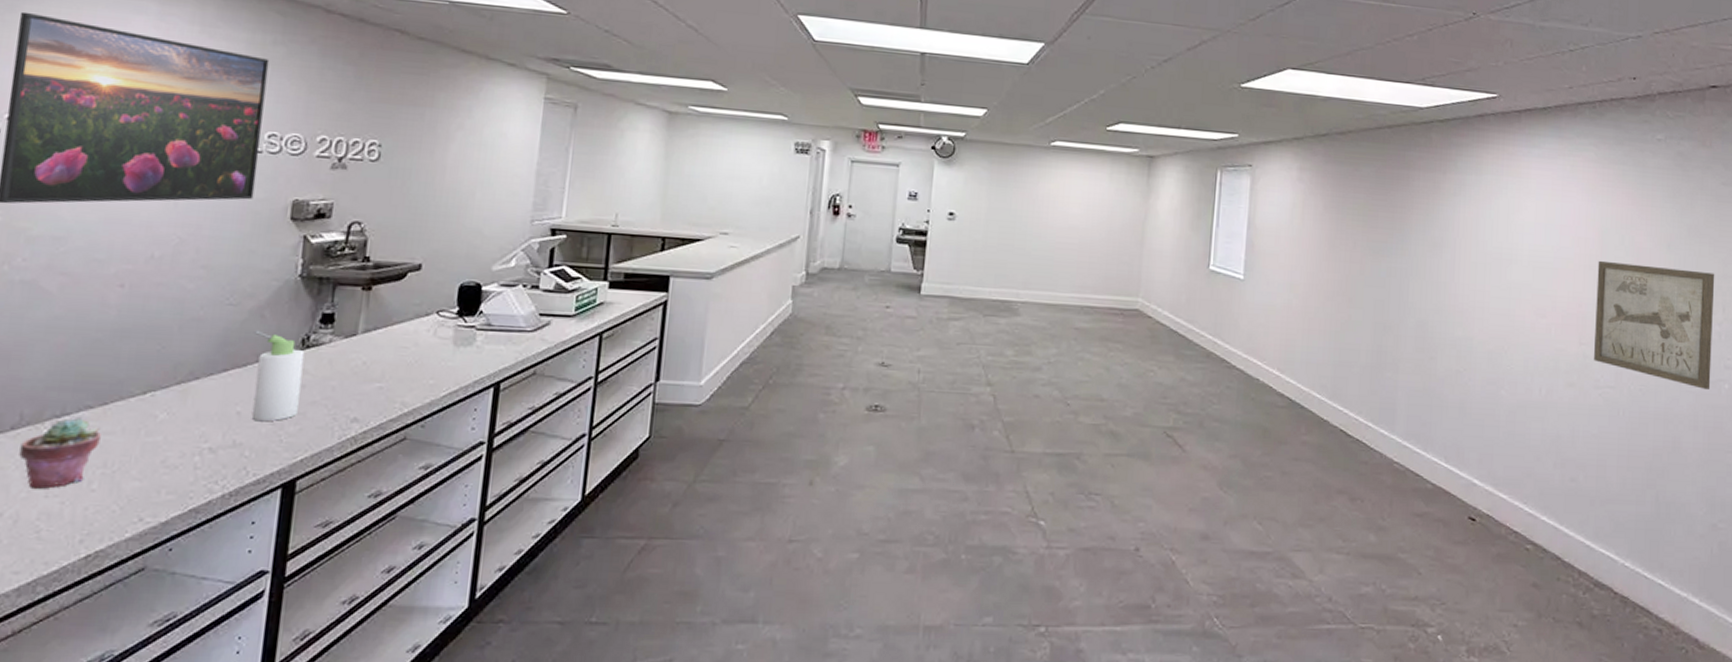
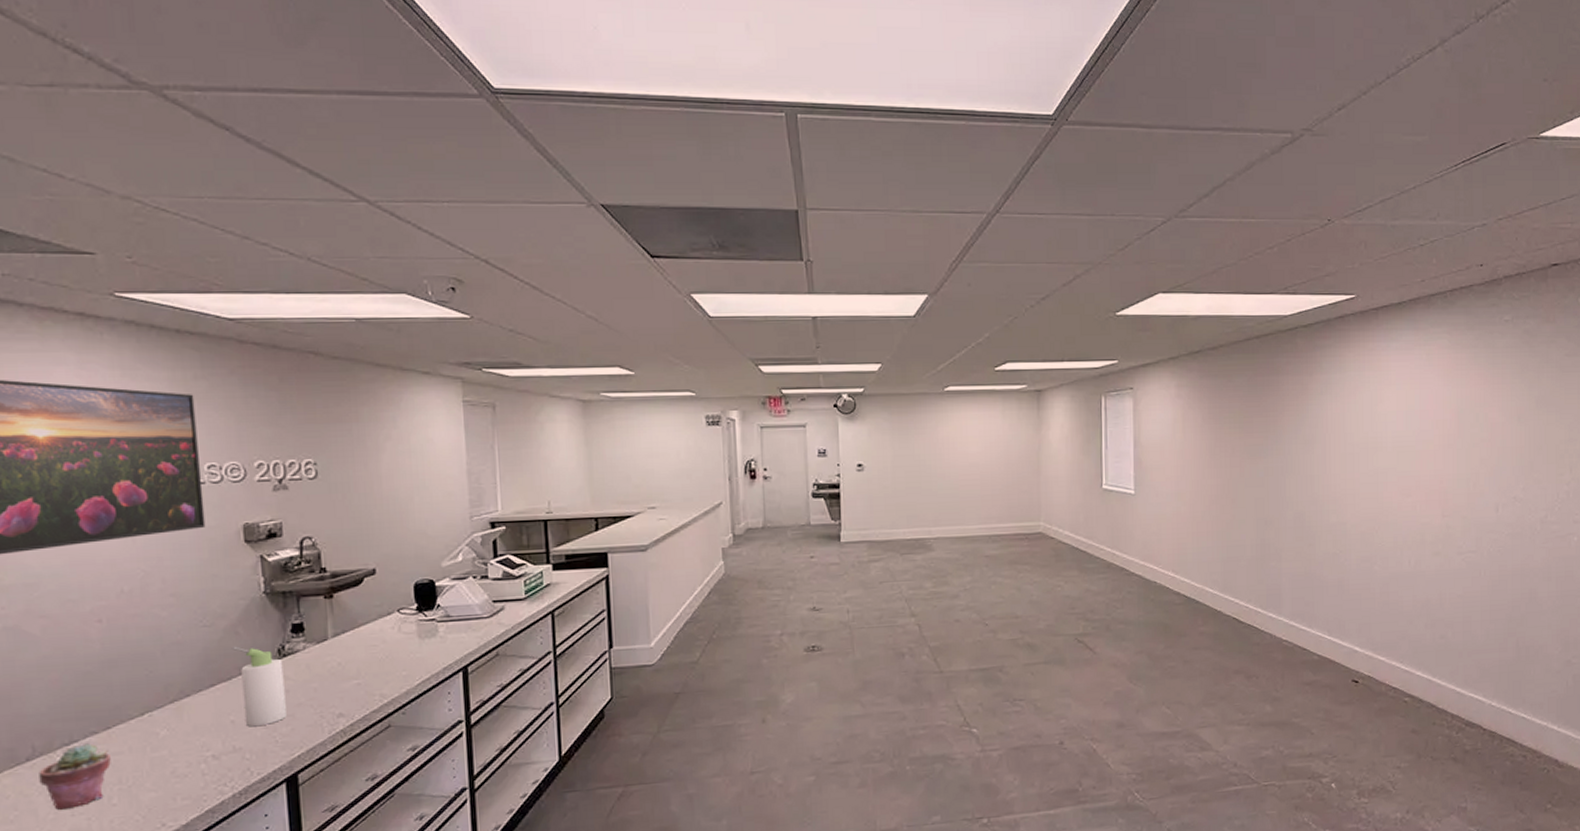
wall art: present [1594,260,1715,391] -> none [1455,438,1562,544]

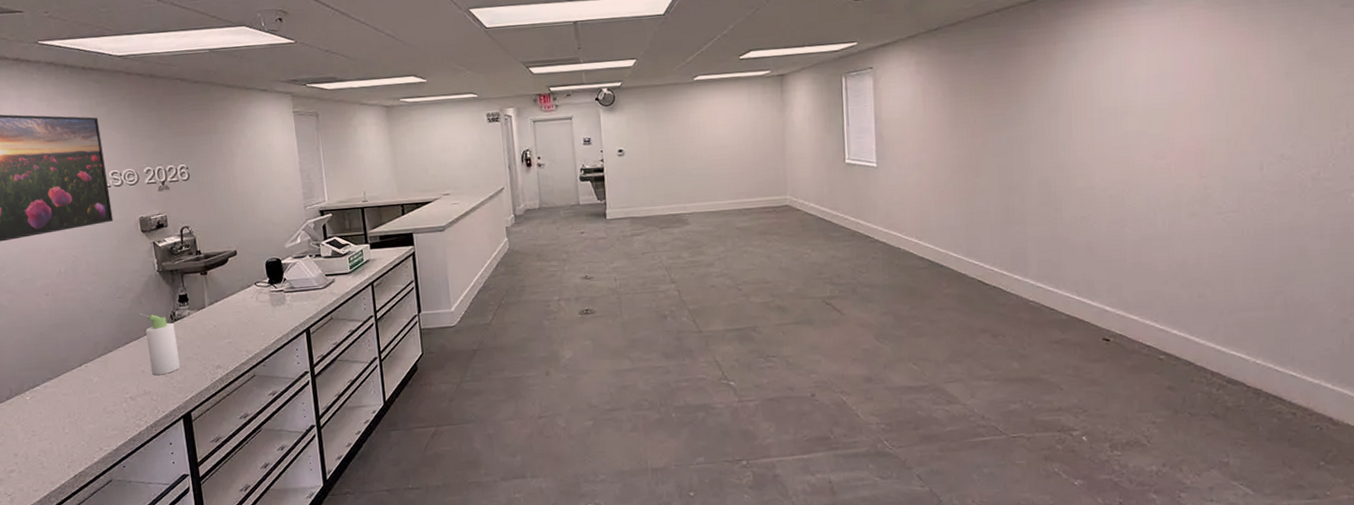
potted succulent: present [38,743,111,810] -> none [15,387,63,436]

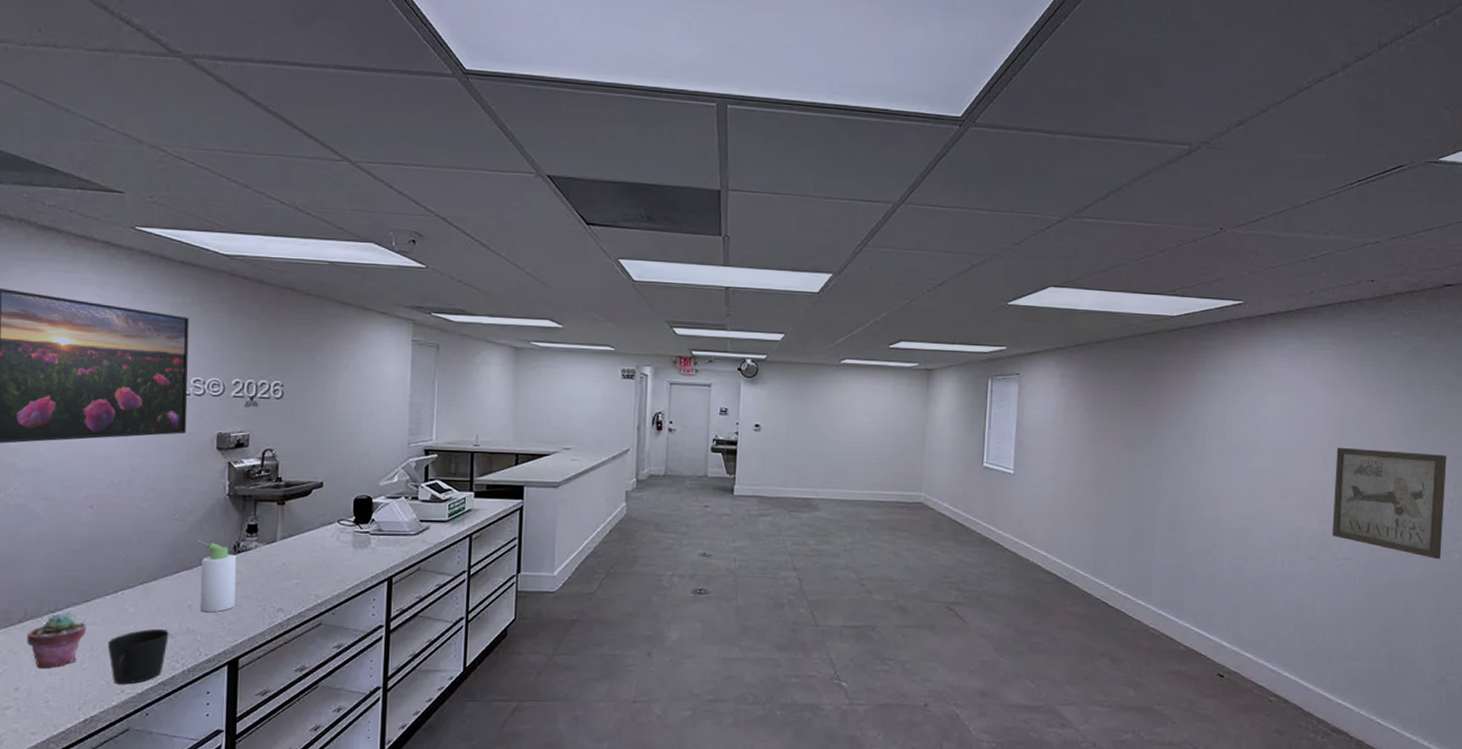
potted succulent: none [15,387,63,436] -> present [27,612,86,669]
cup: none [81,393,131,444] -> present [107,628,169,685]
wall art: none [1214,92,1337,201] -> present [1332,447,1447,560]

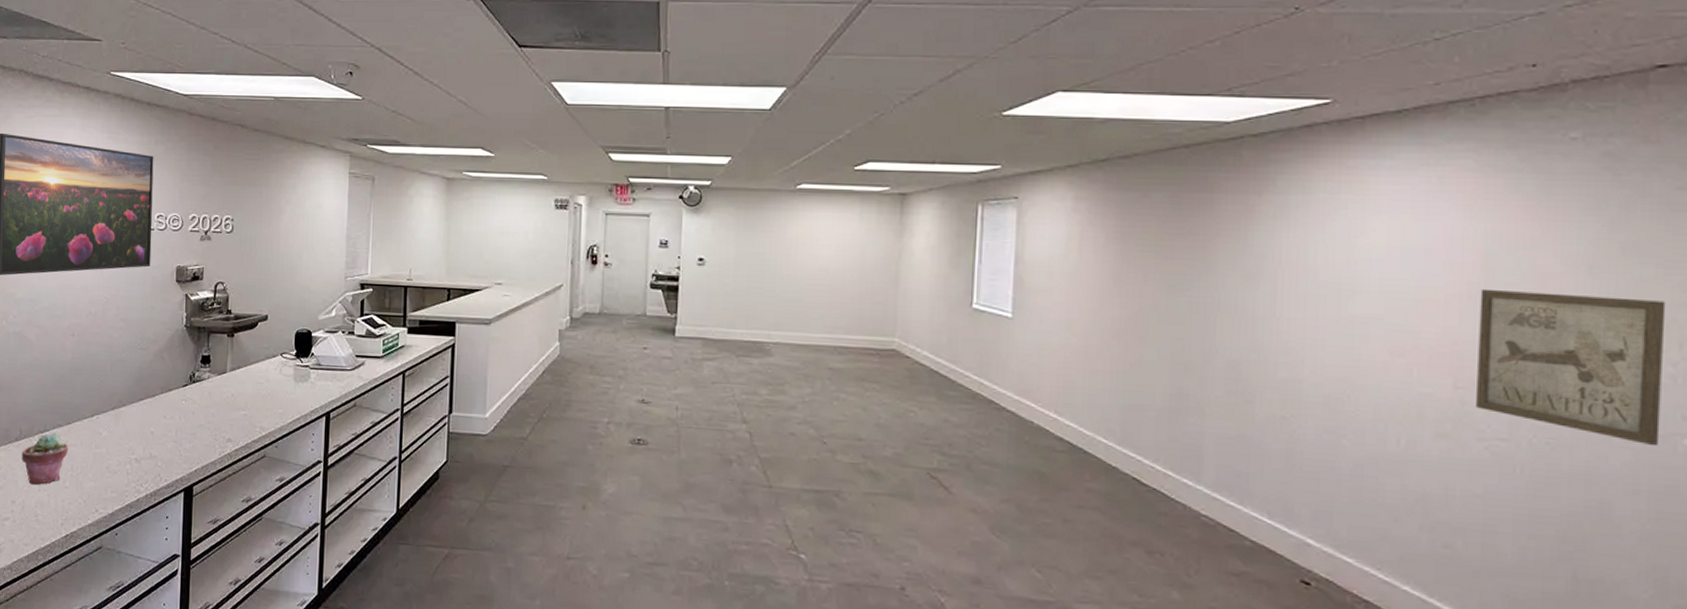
cup: present [107,628,169,685] -> none [85,452,135,505]
bottle: present [196,539,237,613] -> none [158,369,192,440]

